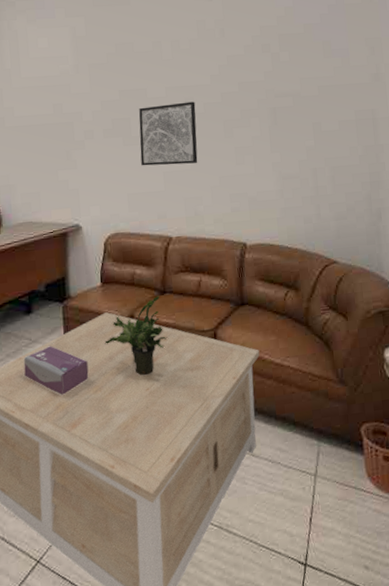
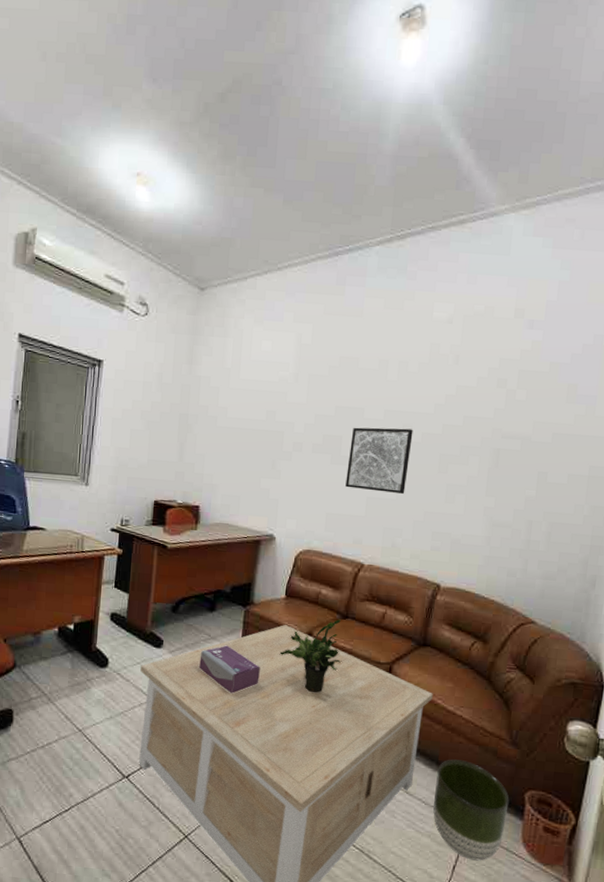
planter: none [277,409,349,508] -> present [433,759,510,861]

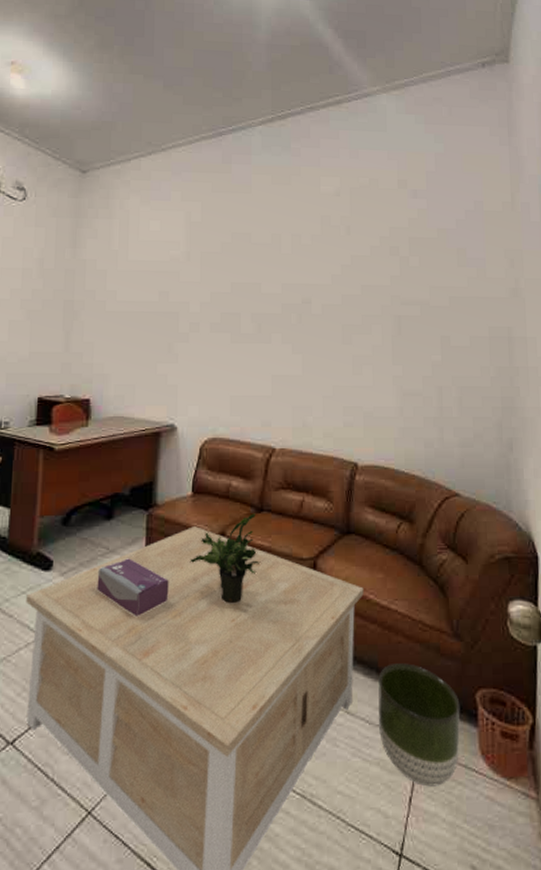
wall art: present [345,427,413,495] -> none [248,301,313,370]

